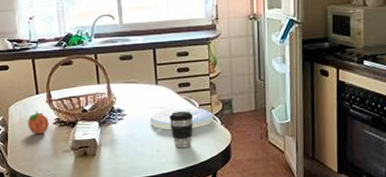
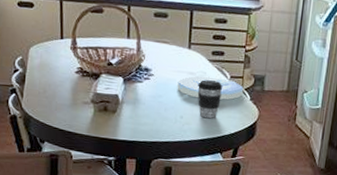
fruit: present [28,111,50,134] -> none [48,56,72,81]

